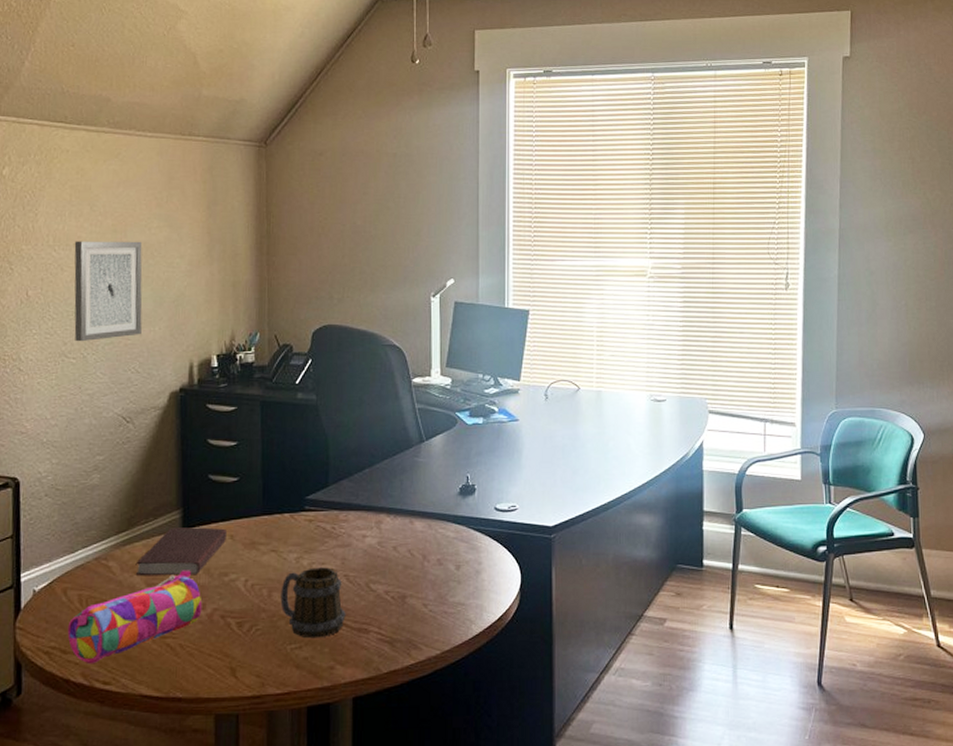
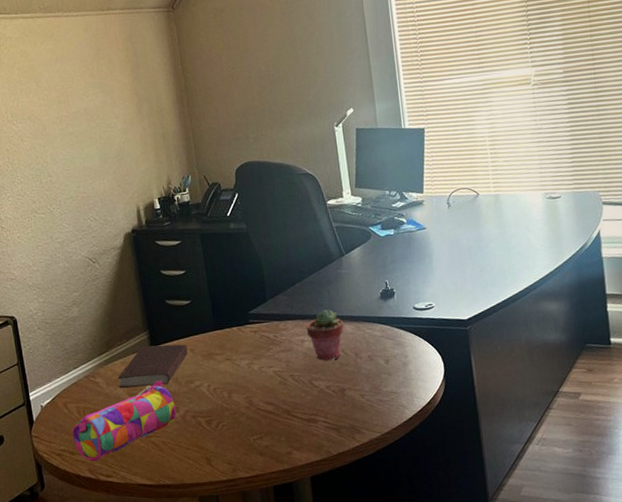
wall art: present [74,241,143,342] -> none [28,108,94,200]
mug: present [280,567,346,639] -> none [238,370,296,430]
potted succulent: none [370,502,414,562] -> present [306,309,344,361]

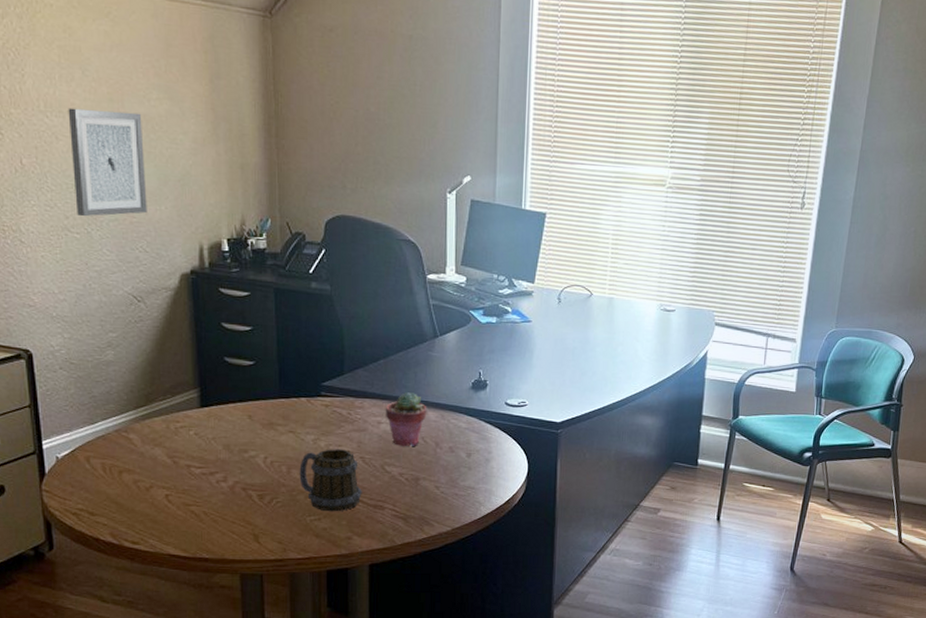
wall art: none [28,108,94,200] -> present [68,107,147,217]
pencil case: present [72,380,177,462] -> none [93,445,224,526]
book: present [118,344,188,389] -> none [156,405,246,451]
mug: none [238,370,296,430] -> present [299,449,362,512]

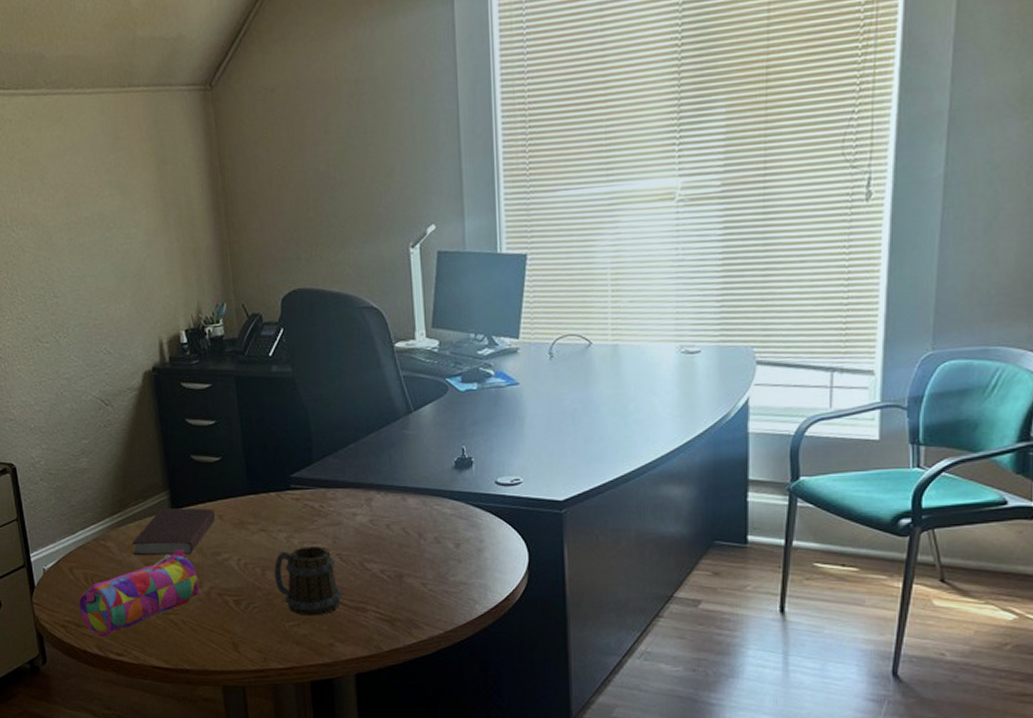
wall art: present [68,107,147,217] -> none [31,213,108,326]
pencil case: none [93,445,224,526] -> present [78,549,200,637]
book: none [156,405,246,451] -> present [132,508,216,556]
potted succulent: present [385,392,427,447] -> none [359,478,406,540]

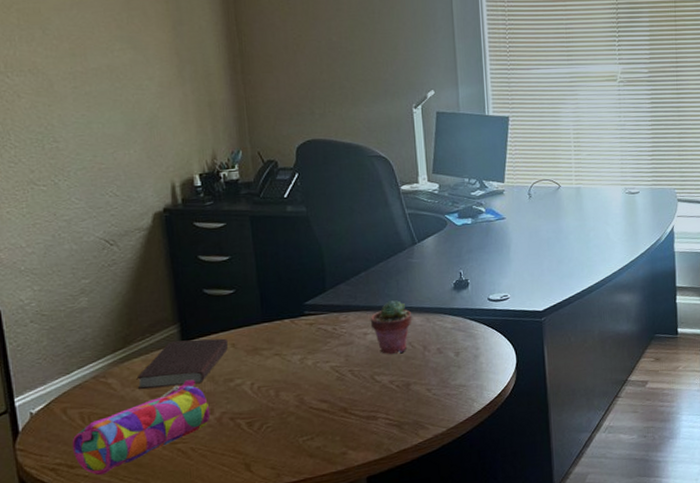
mug: present [274,546,342,616] -> none [287,365,354,430]
potted succulent: none [359,478,406,540] -> present [370,300,412,355]

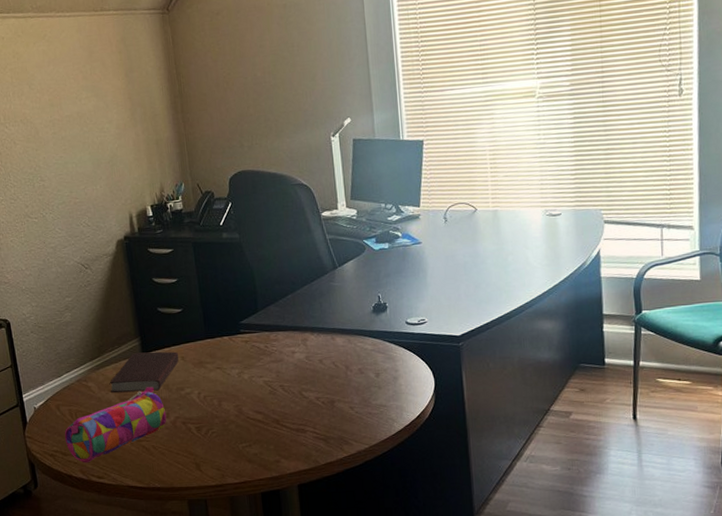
potted succulent: present [370,300,412,355] -> none [297,322,335,373]

